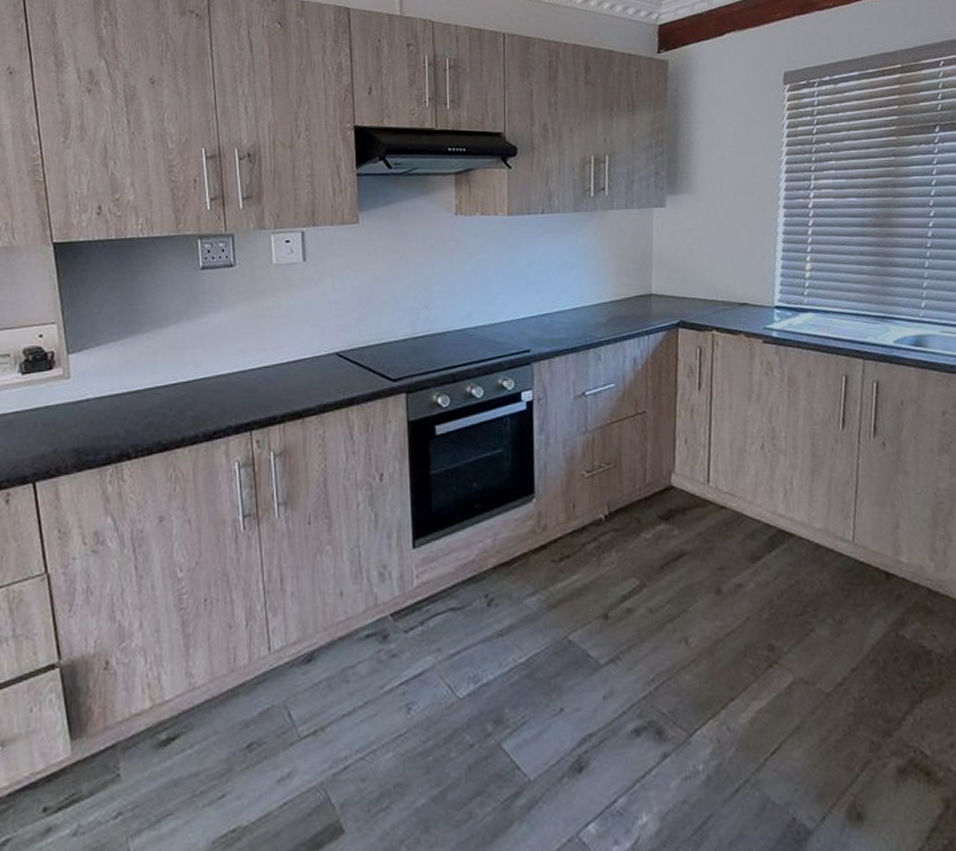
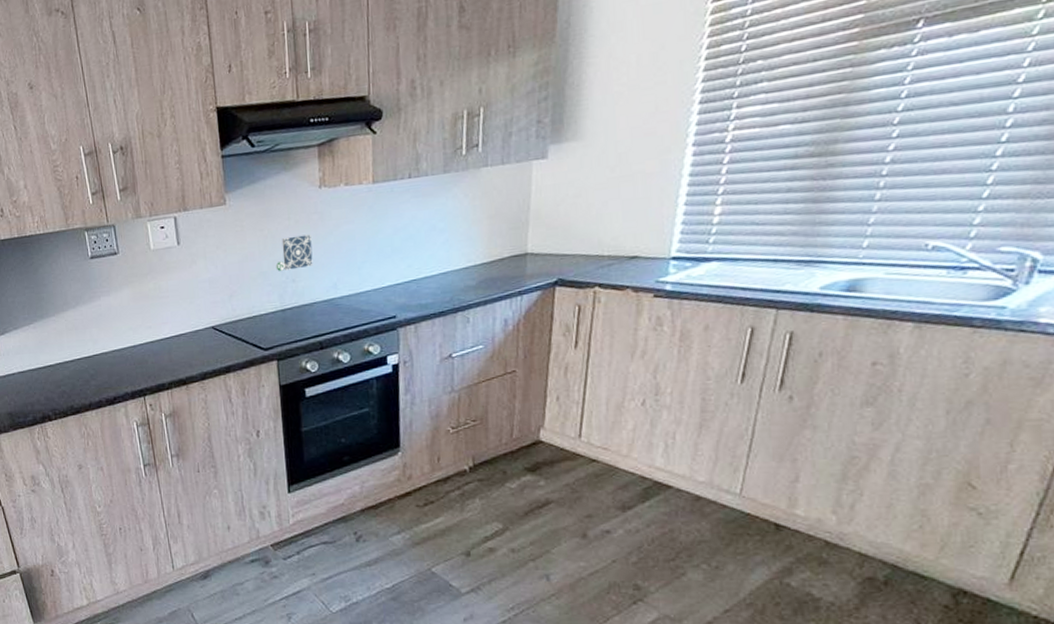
decorative tile: none [408,260,447,296] -> present [275,234,313,271]

